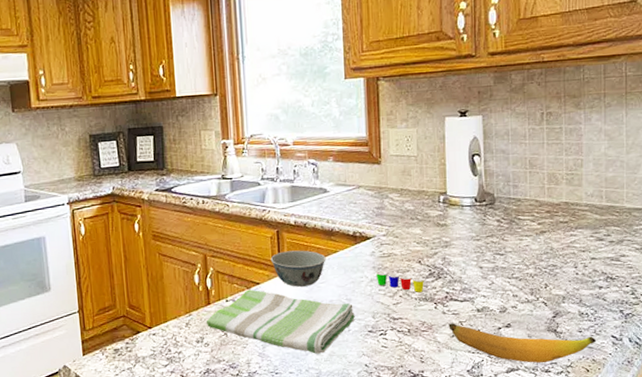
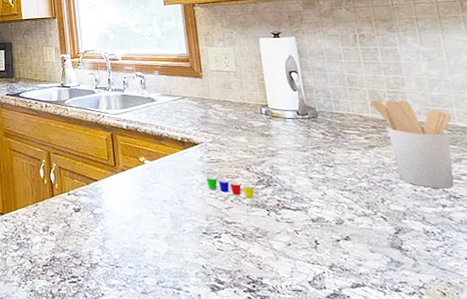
dish towel: present [207,289,355,354] -> none [51,185,189,251]
bowl: present [270,250,326,287] -> none [106,152,158,186]
banana: present [448,323,597,363] -> none [283,231,450,282]
utensil holder: none [548,182,621,271] -> present [370,100,454,189]

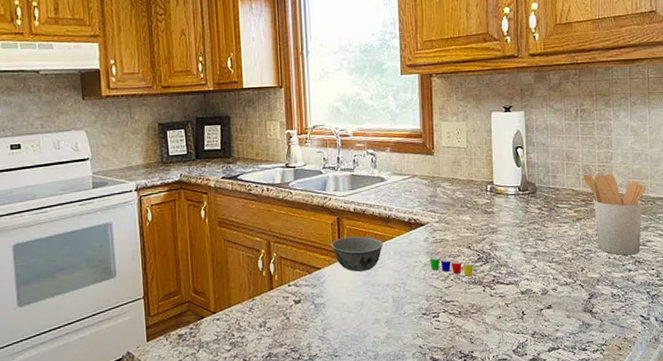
bowl: none [106,152,158,186] -> present [331,236,383,272]

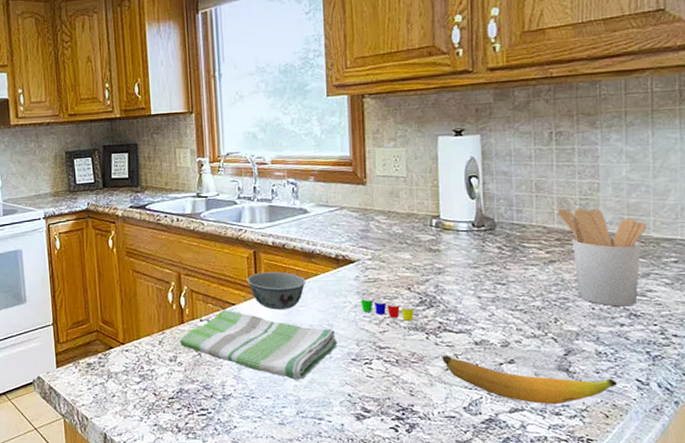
dish towel: none [270,274,410,337] -> present [180,310,337,380]
banana: none [496,305,628,342] -> present [442,355,618,405]

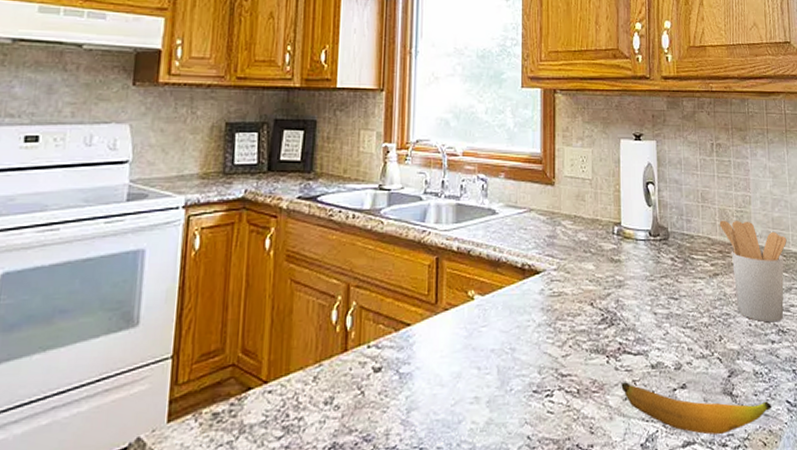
dish towel: present [180,310,337,380] -> none [340,332,519,422]
bowl: present [246,271,306,310] -> none [426,283,490,331]
cup: present [360,296,415,321] -> none [544,313,597,342]

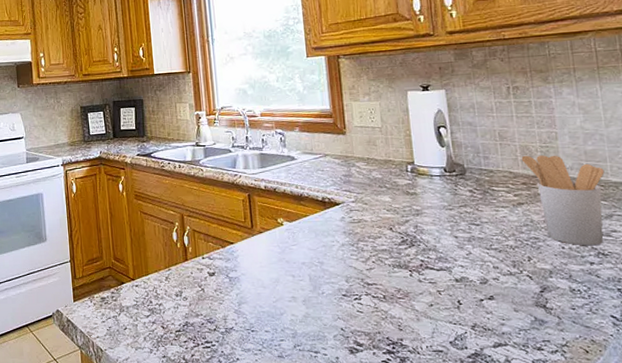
banana: present [621,382,772,435] -> none [426,292,594,340]

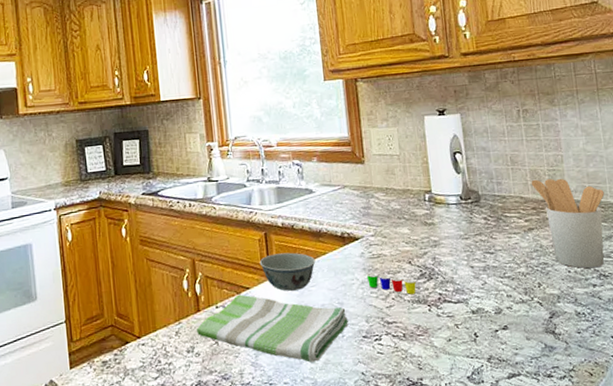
dish towel: none [185,248,328,314] -> present [197,294,349,363]
bowl: none [243,213,297,248] -> present [259,252,316,291]
cup: none [346,236,398,259] -> present [366,272,417,294]

